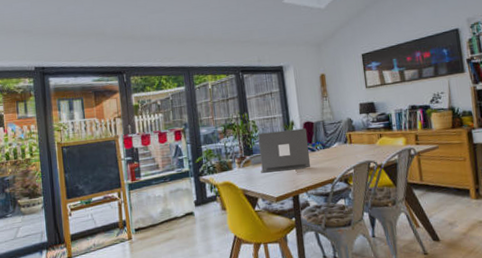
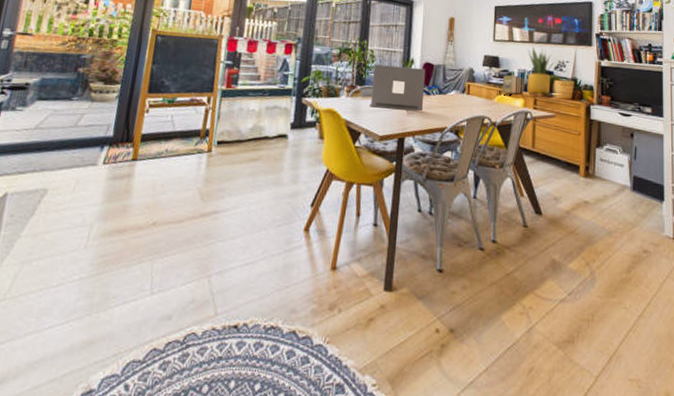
books: none [381,116,404,137] -> present [503,75,524,96]
planter: none [401,85,429,132] -> present [527,47,554,96]

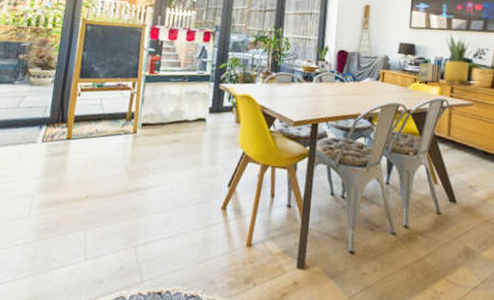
laptop: present [369,64,426,112] -> none [284,51,340,98]

